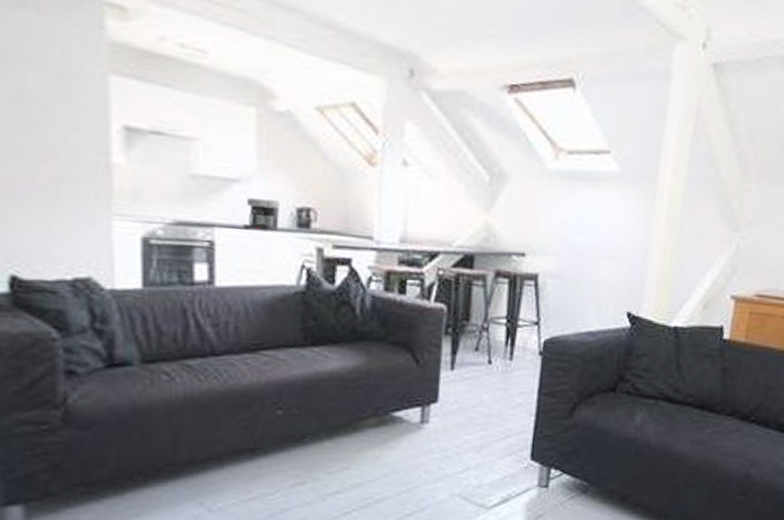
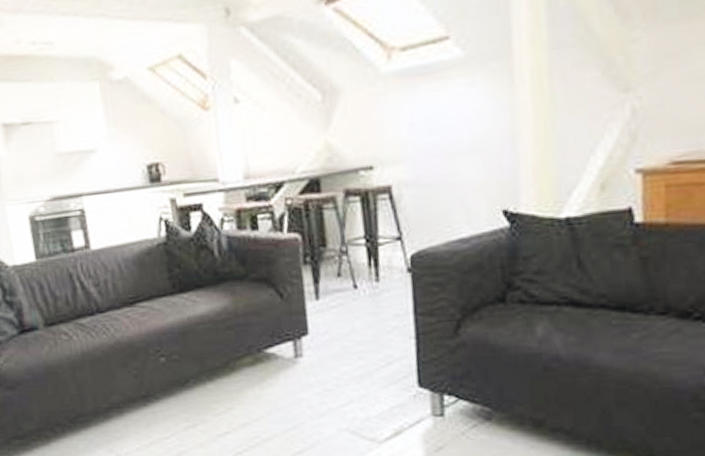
coffee maker: present [242,198,280,232] -> none [104,162,135,194]

